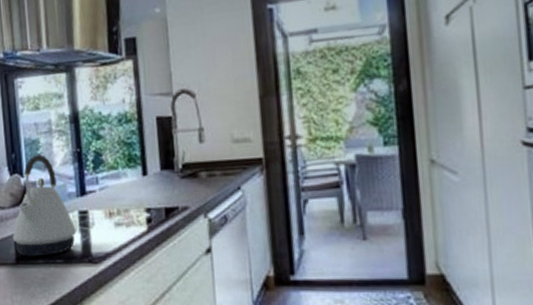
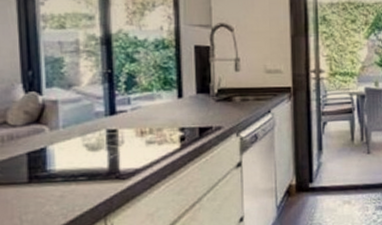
kettle: present [13,155,76,257] -> none [25,73,103,175]

